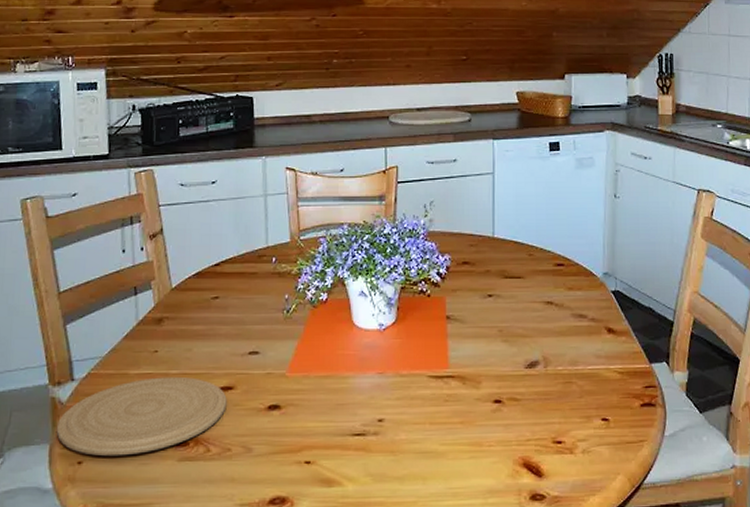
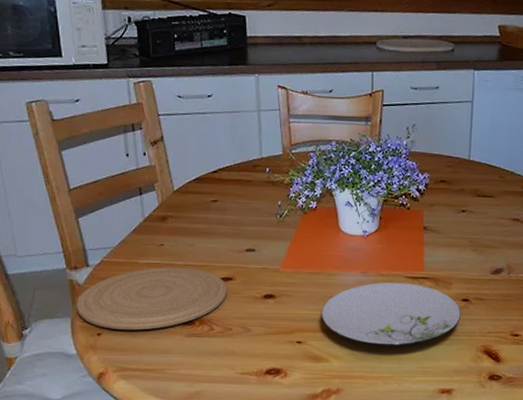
plate: none [332,383,493,463] -> present [321,282,461,346]

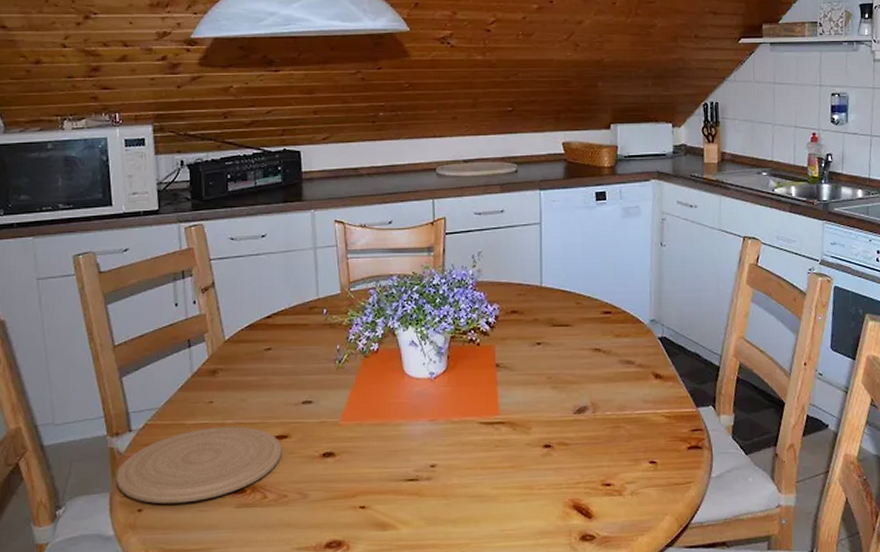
plate: present [321,282,461,346] -> none [386,429,543,506]

